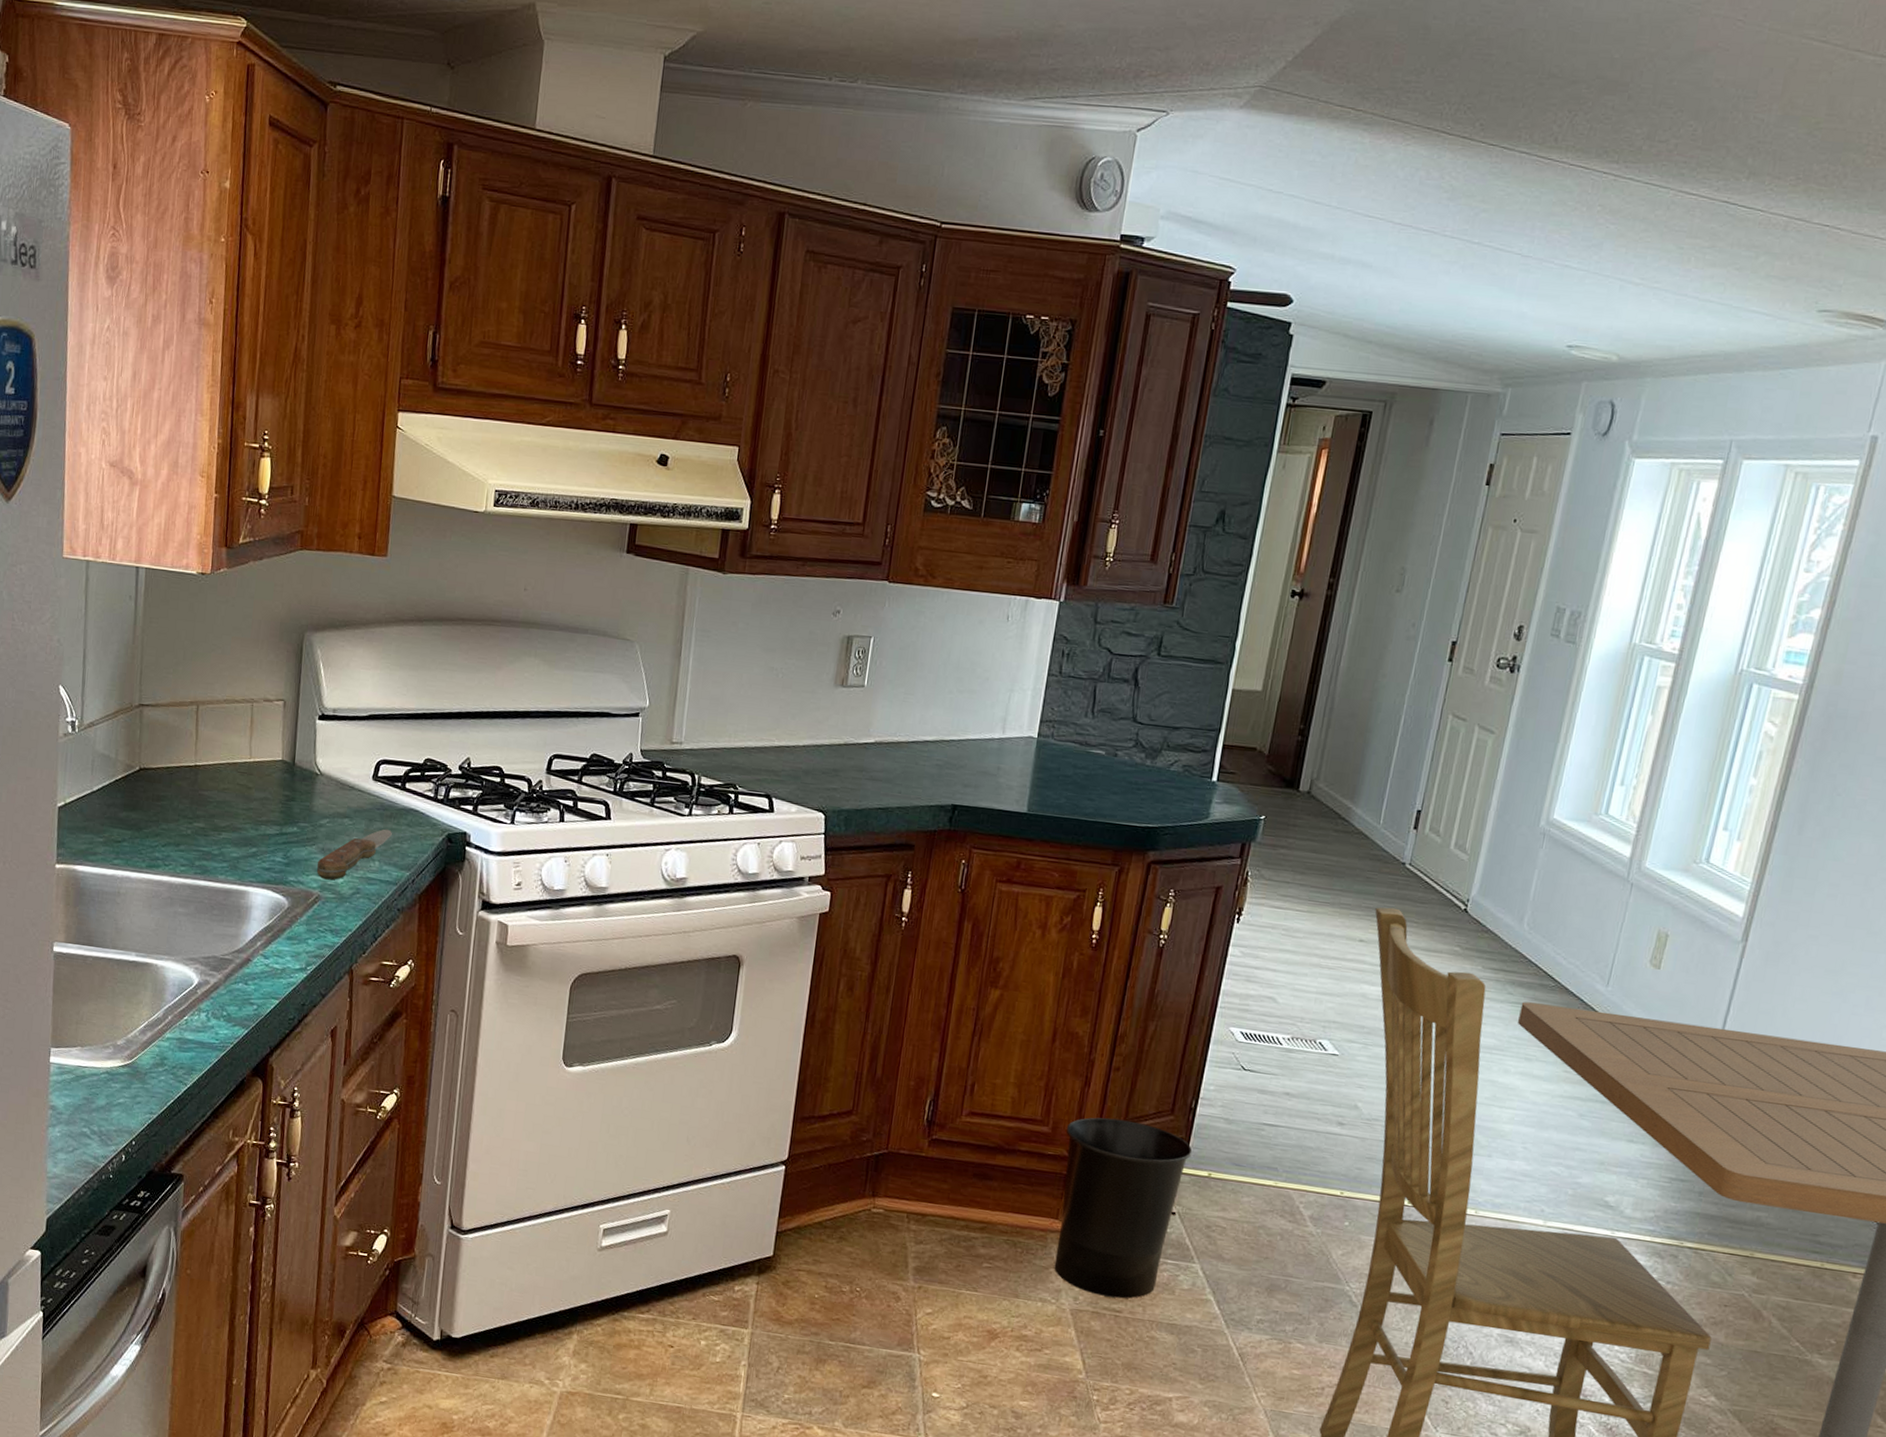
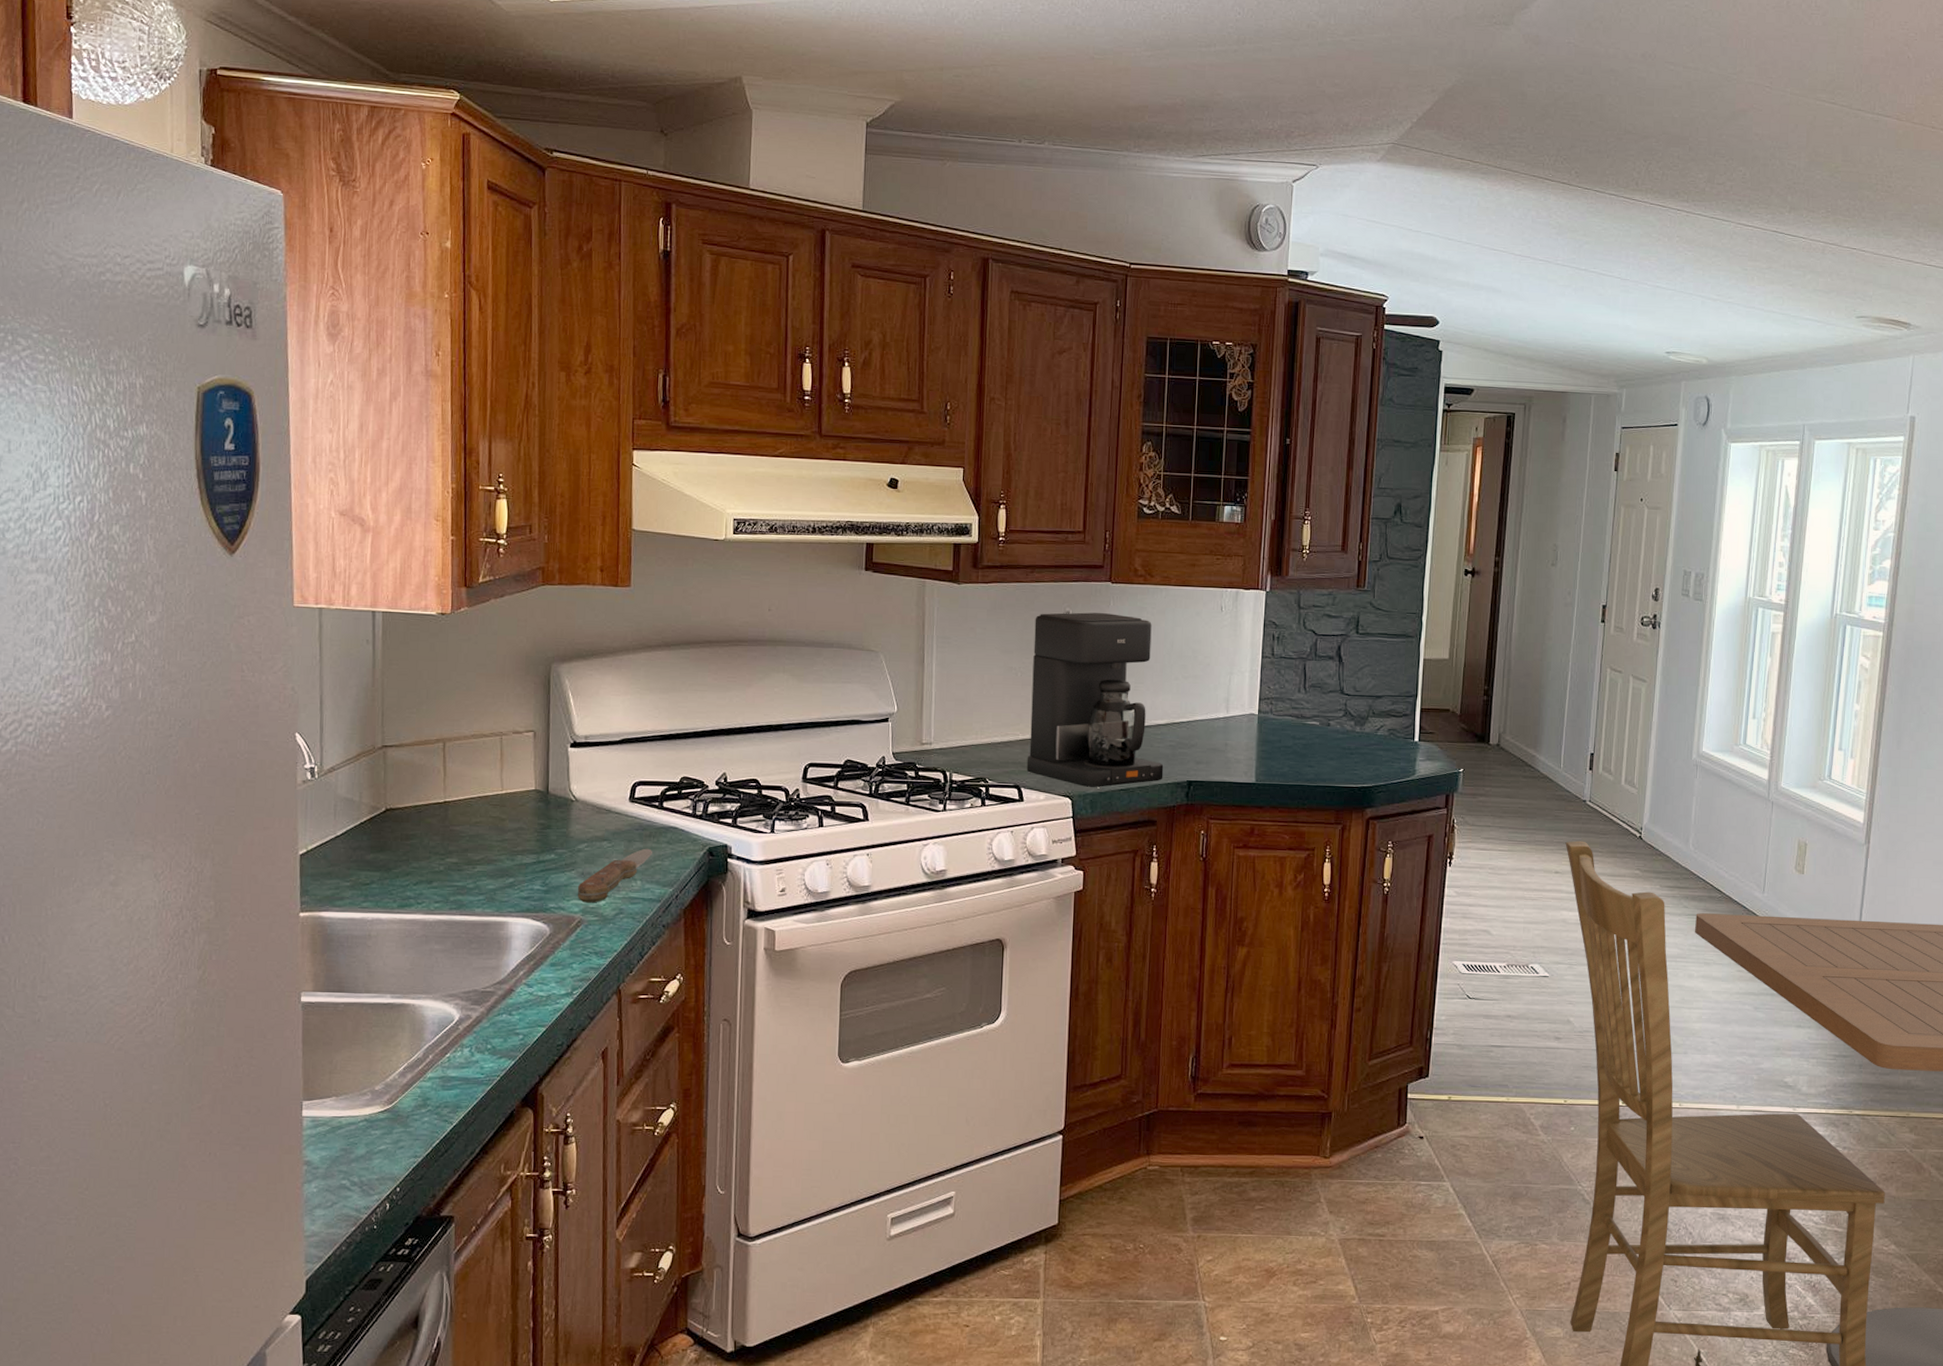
coffee maker: none [779,610,929,805] -> present [1026,612,1164,788]
waste bin: present [1054,1117,1193,1299] -> none [1318,1055,1432,1223]

